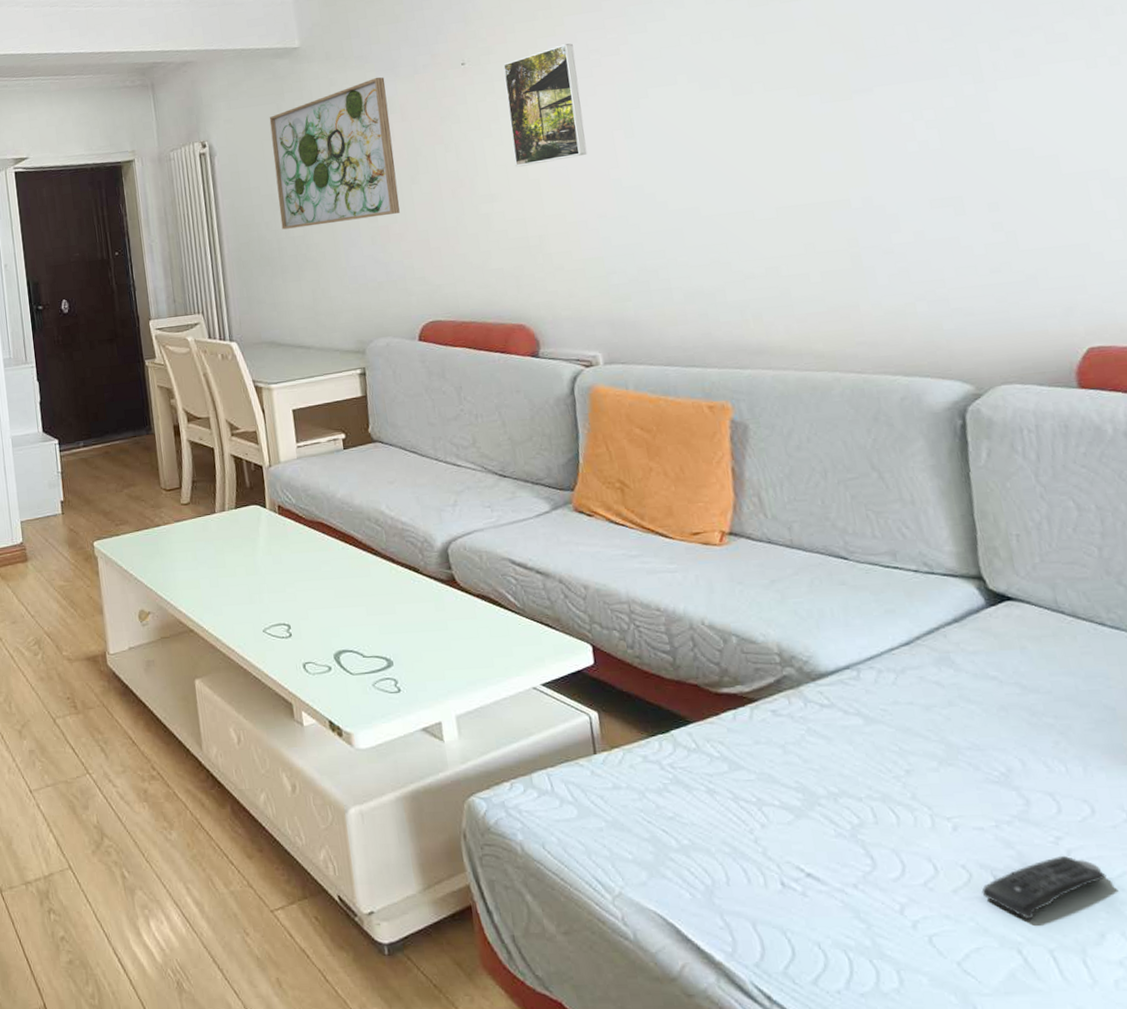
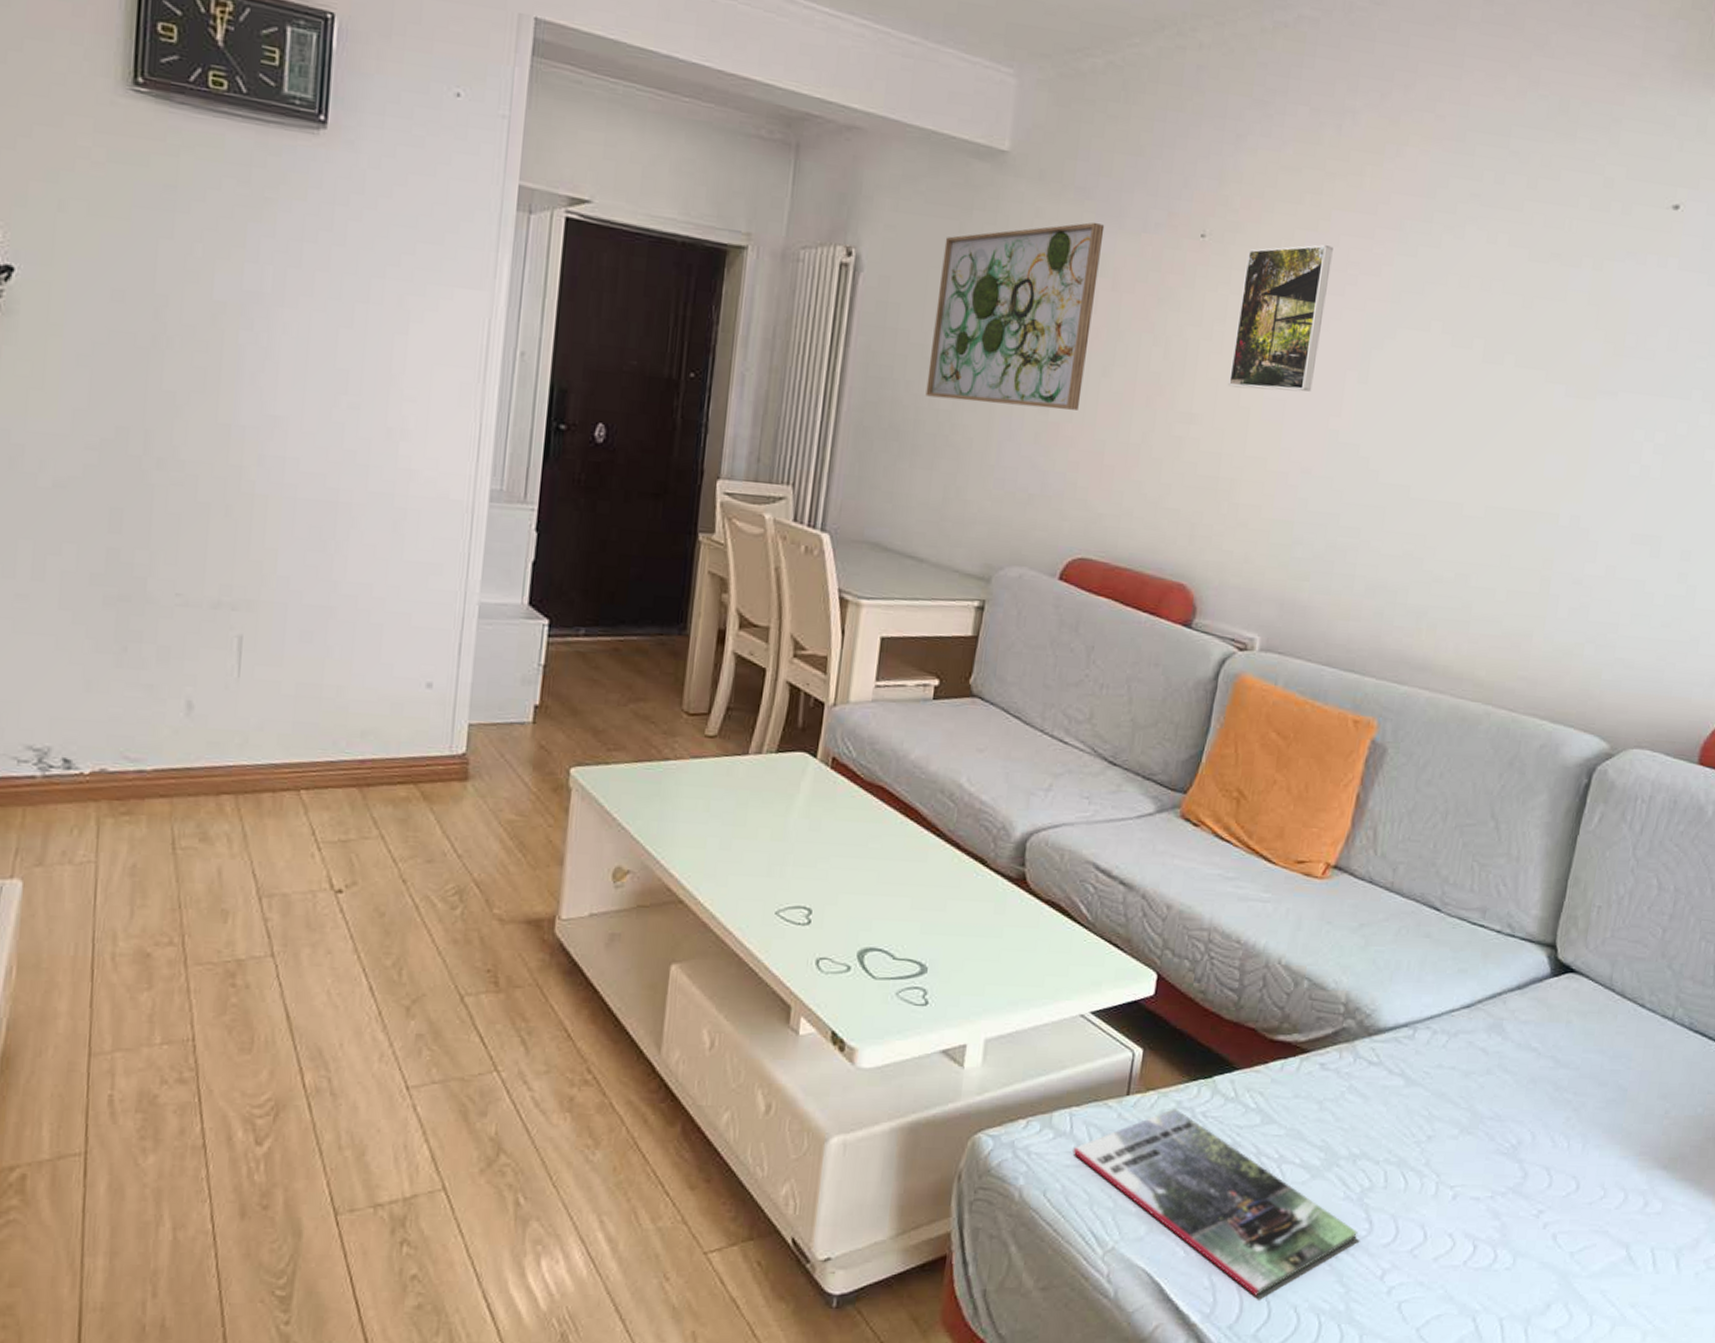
magazine: none [558,763,862,934] -> present [1073,1109,1357,1296]
remote control: present [981,855,1107,920] -> none [1459,1228,1570,1289]

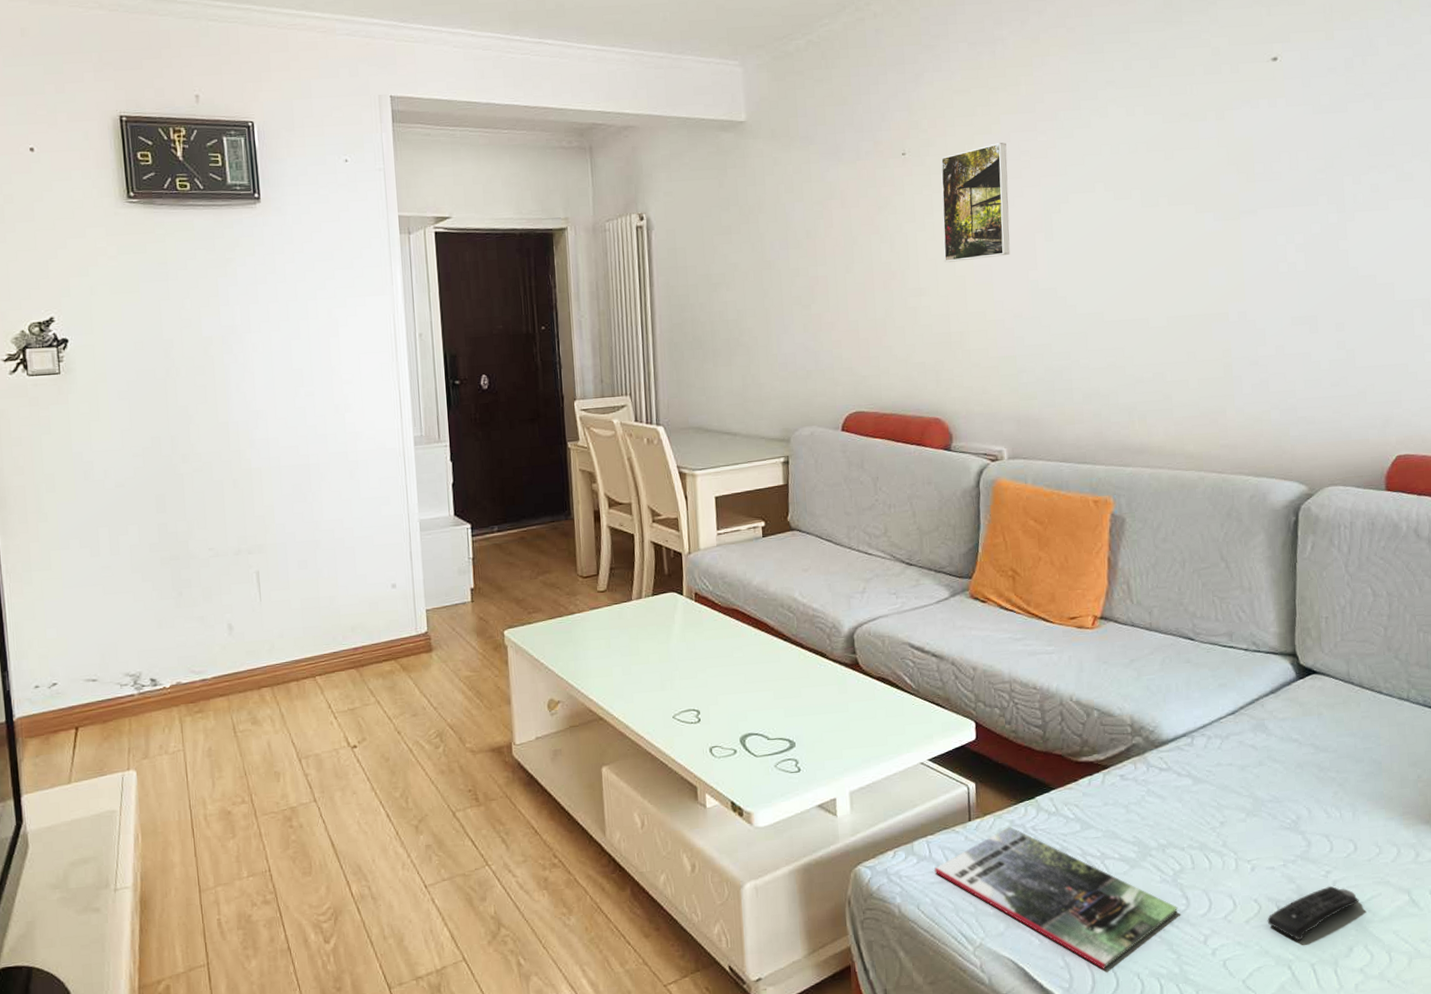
wall art: present [925,222,1105,410] -> none [710,160,833,312]
remote control: none [1459,1228,1570,1289] -> present [1267,886,1359,941]

